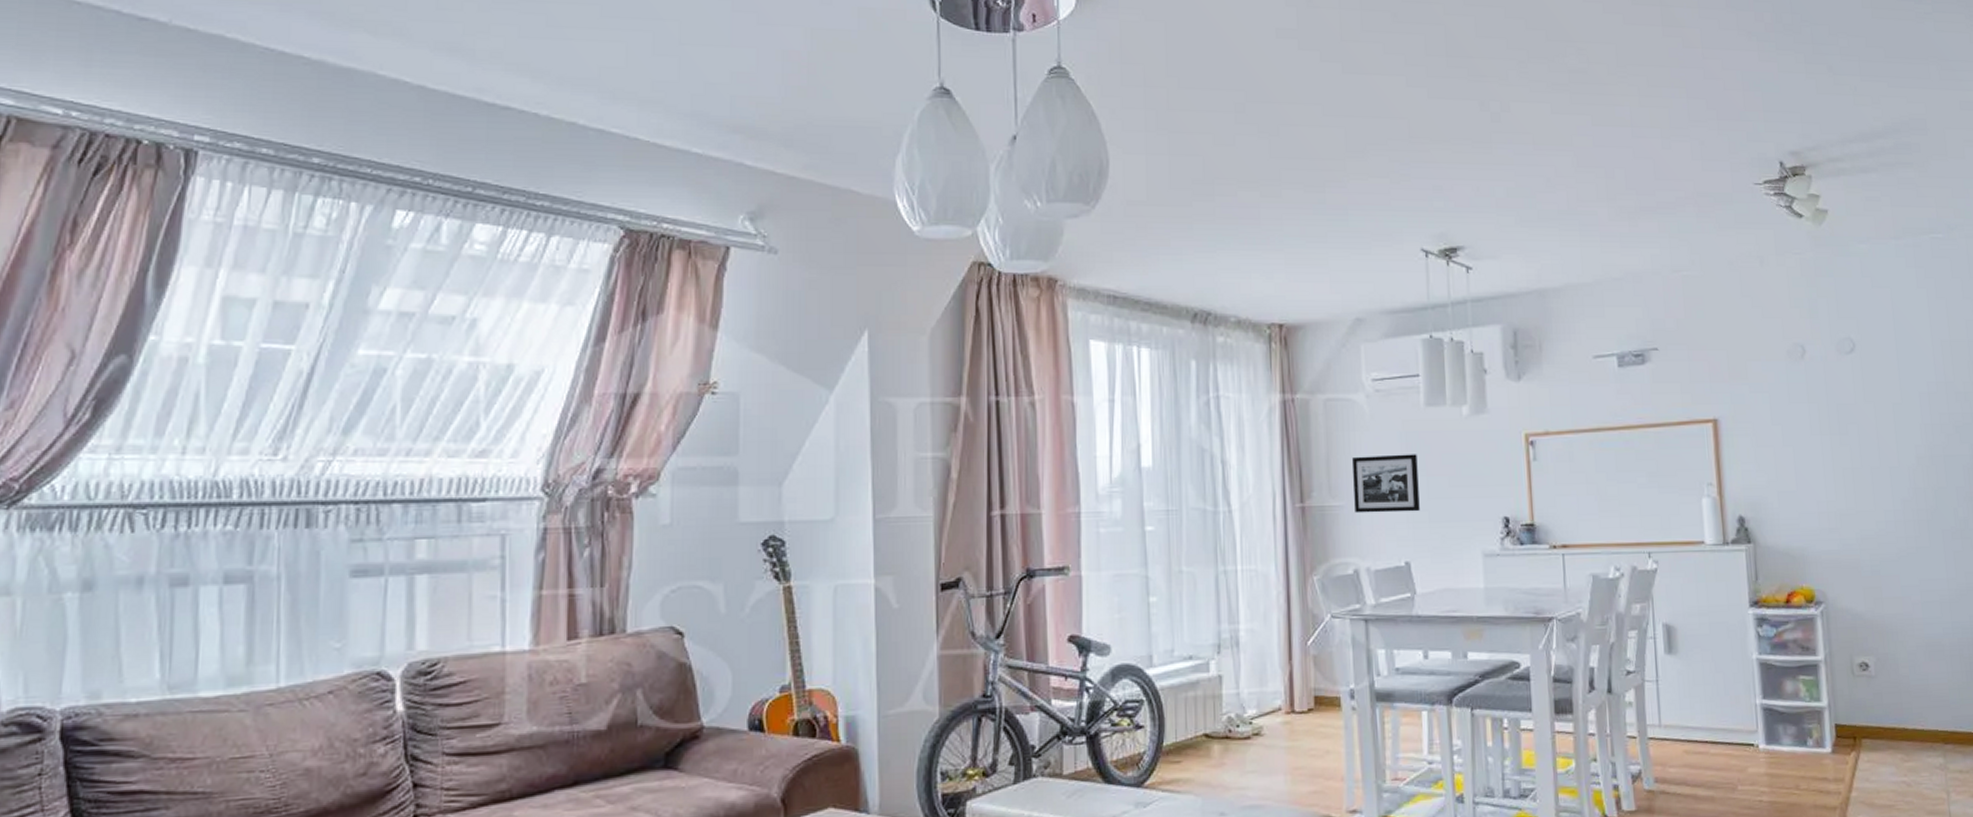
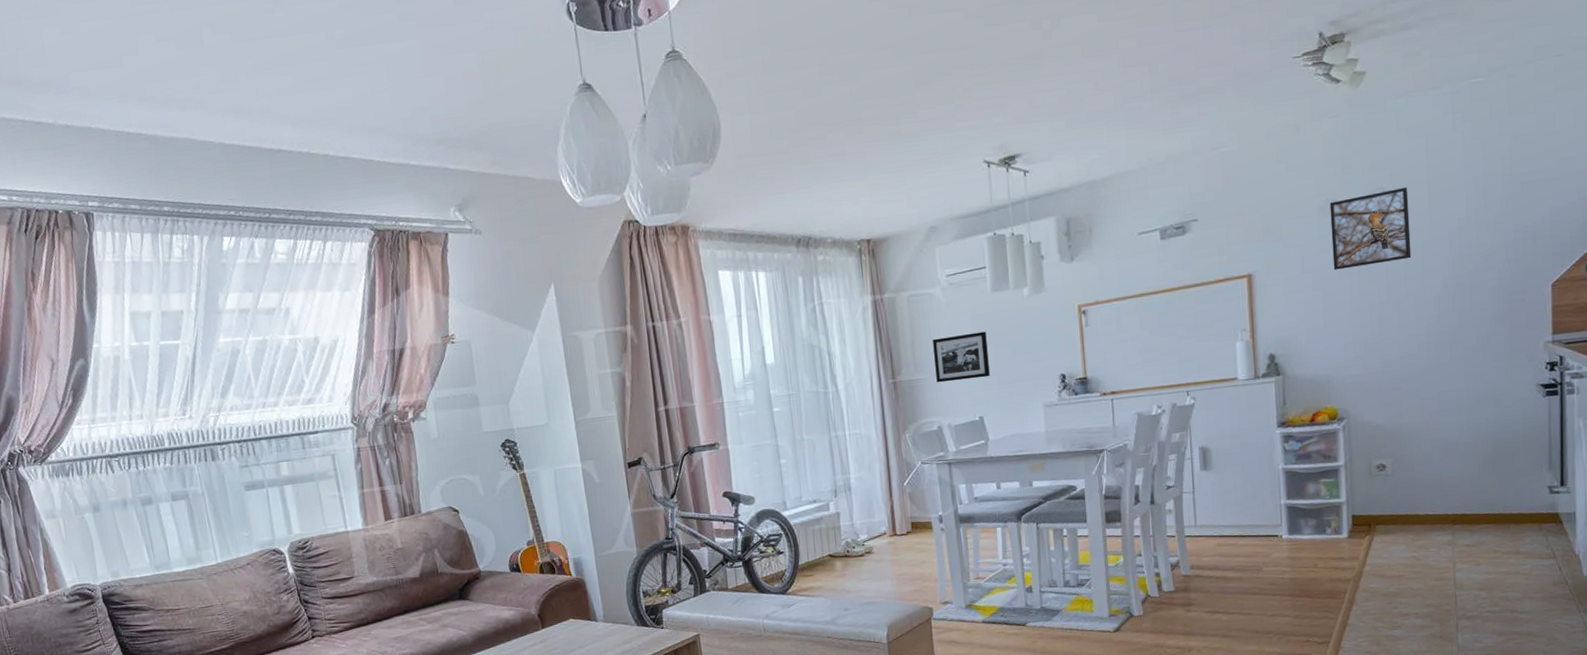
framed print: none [1797,340,1883,425] -> present [1330,186,1411,270]

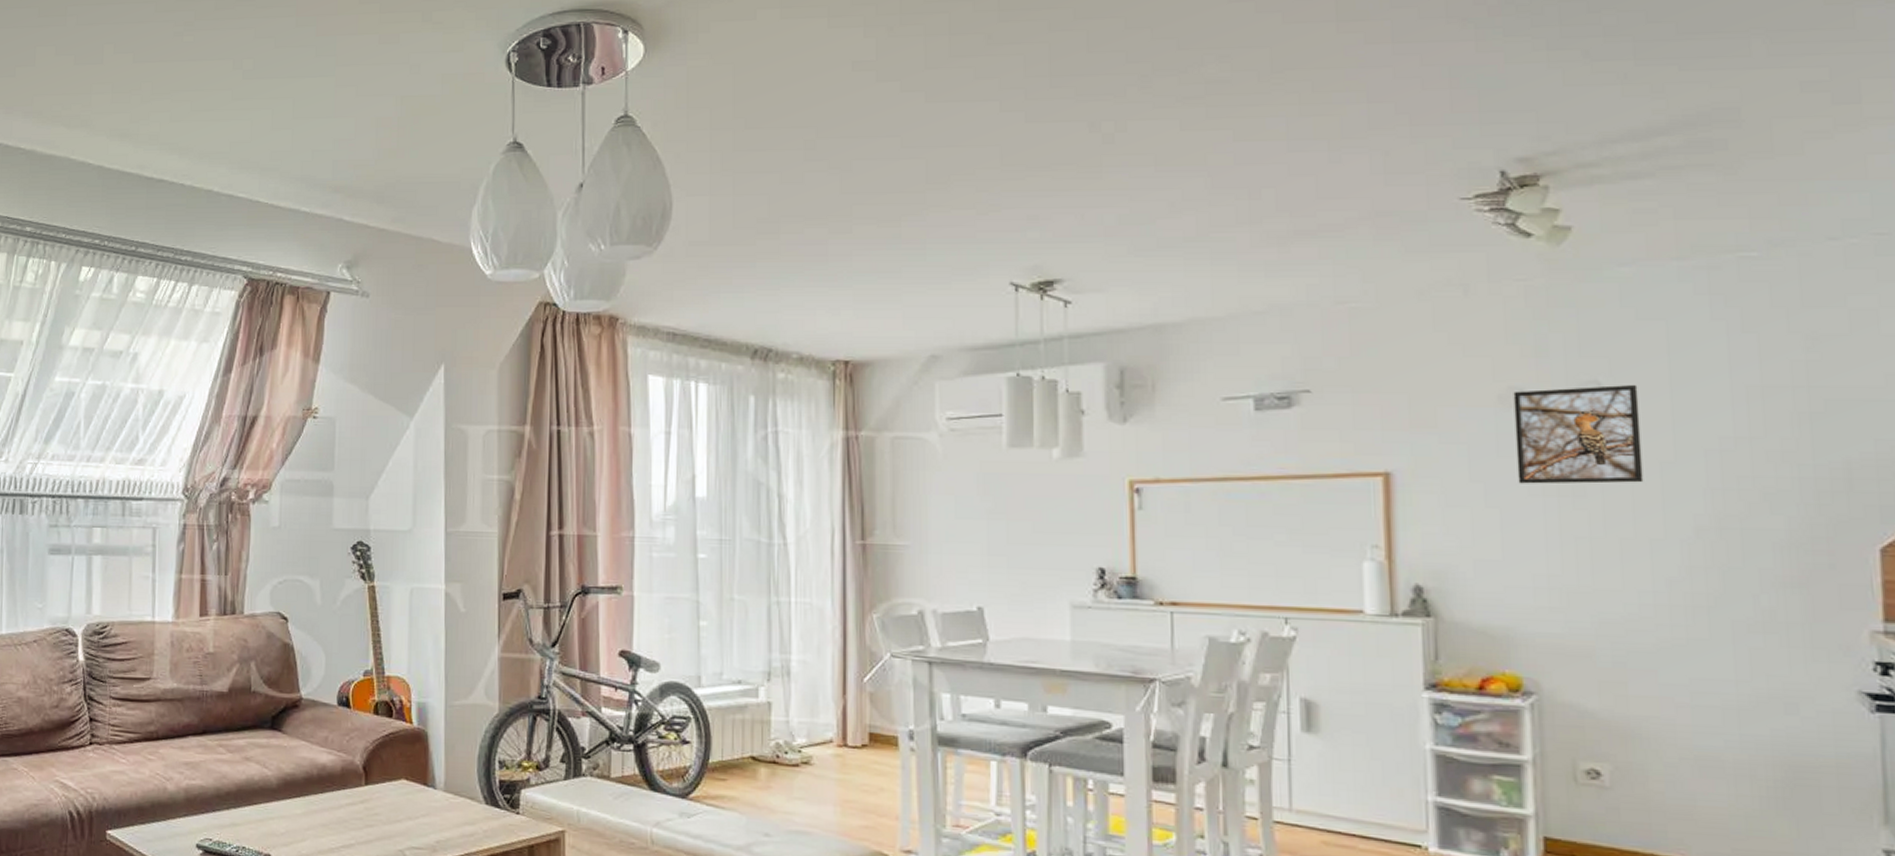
picture frame: present [933,331,990,383] -> none [921,496,997,556]

